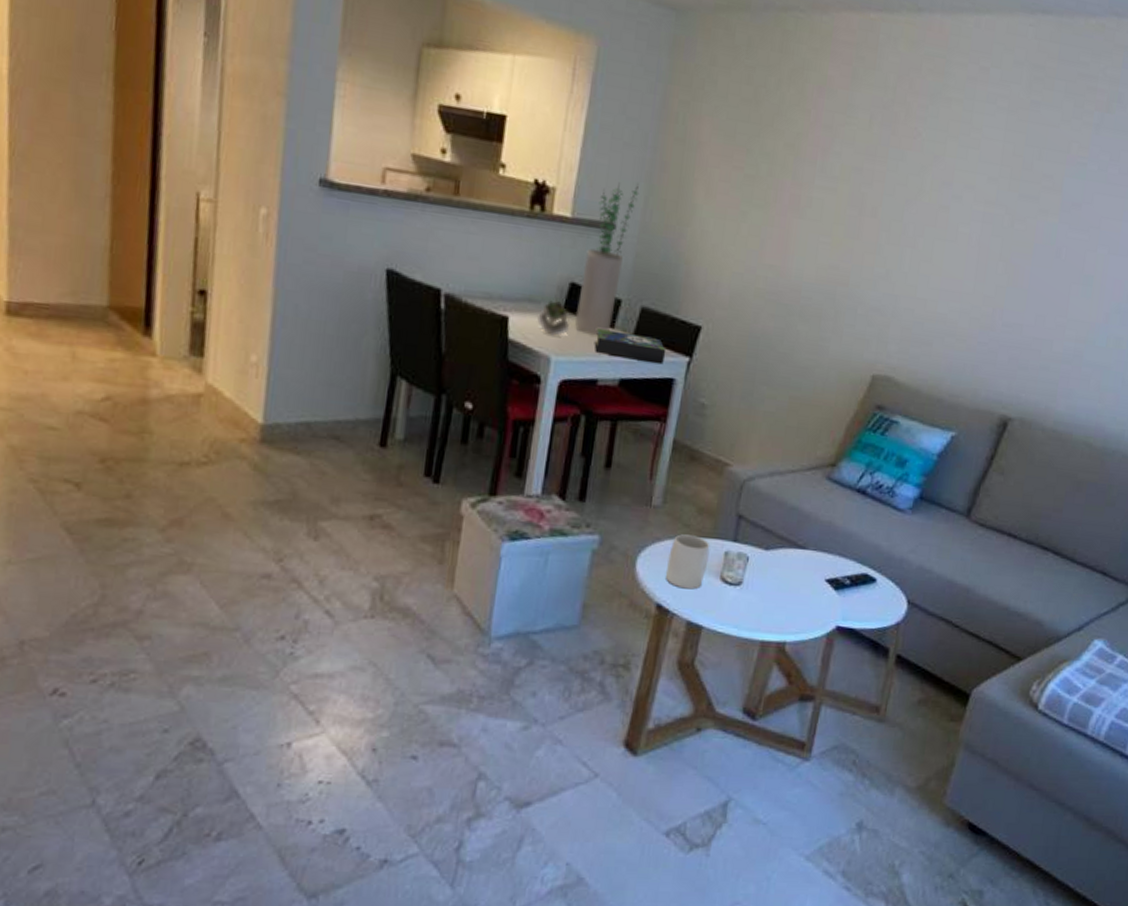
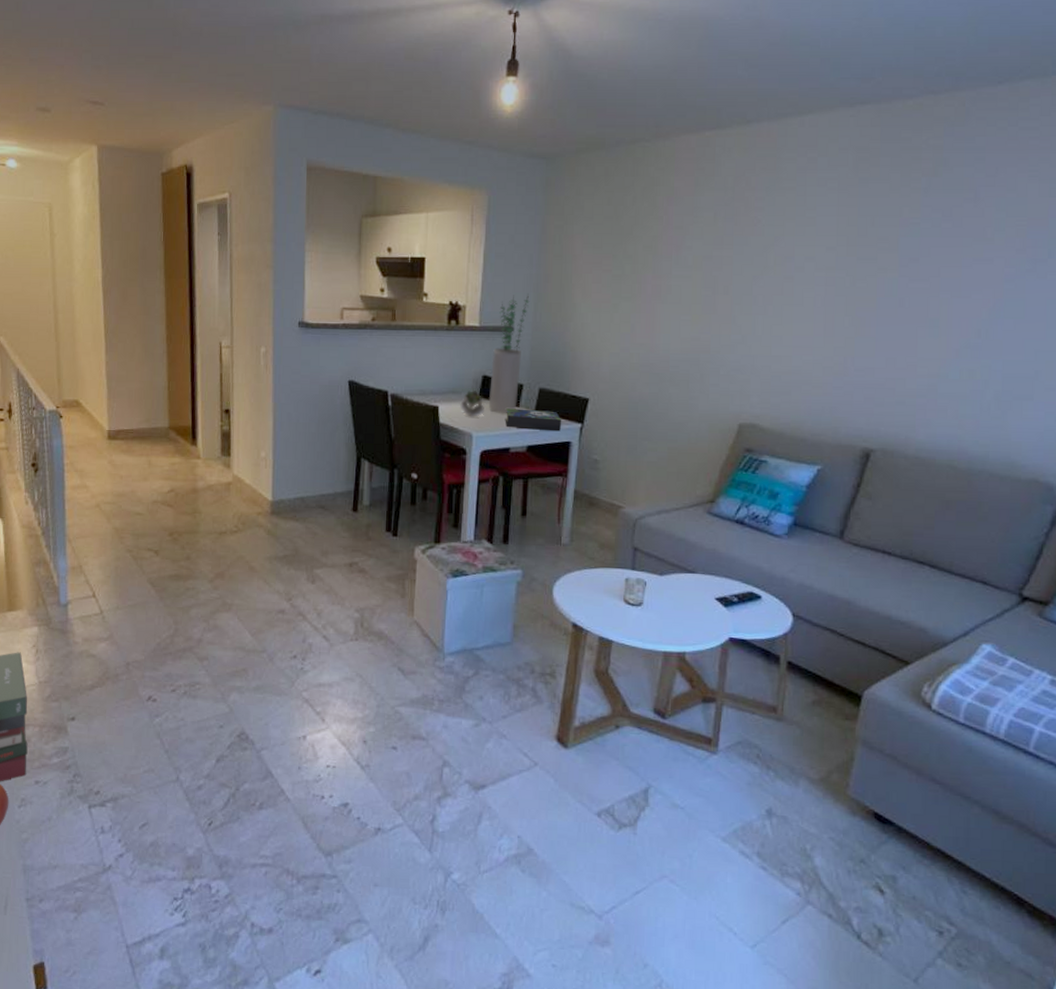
mug: present [666,534,710,590] -> none [578,566,613,611]

